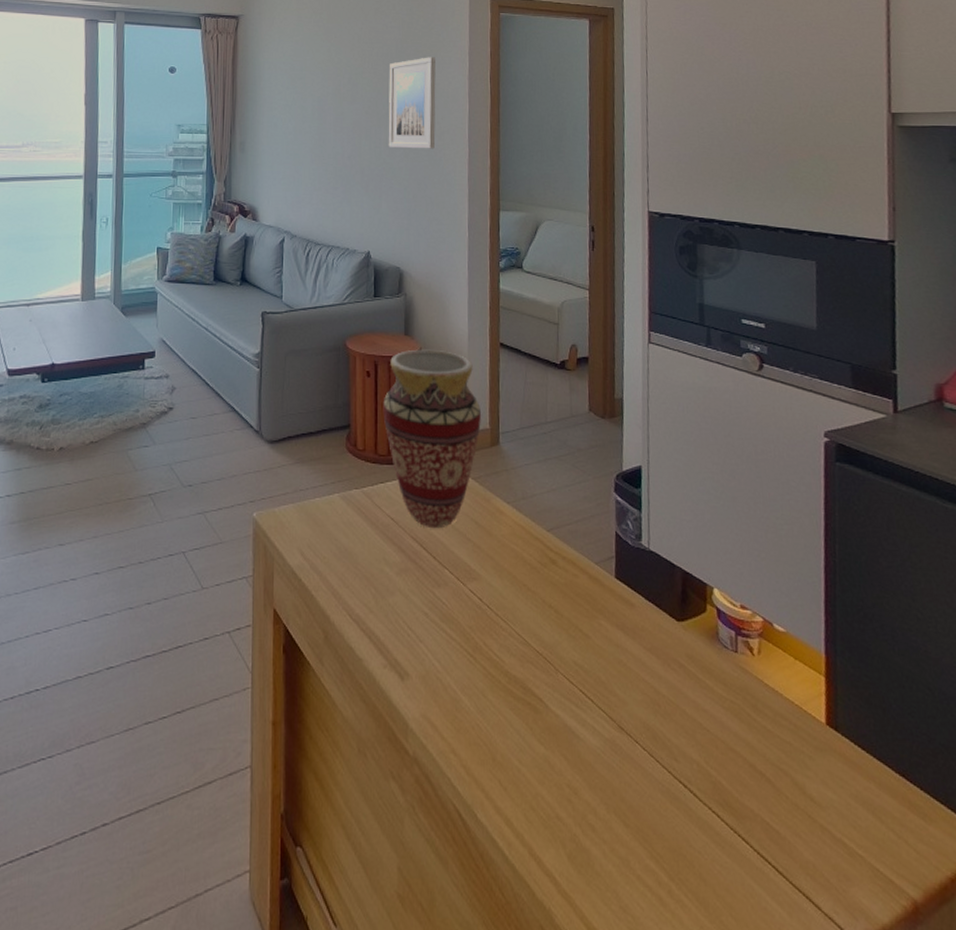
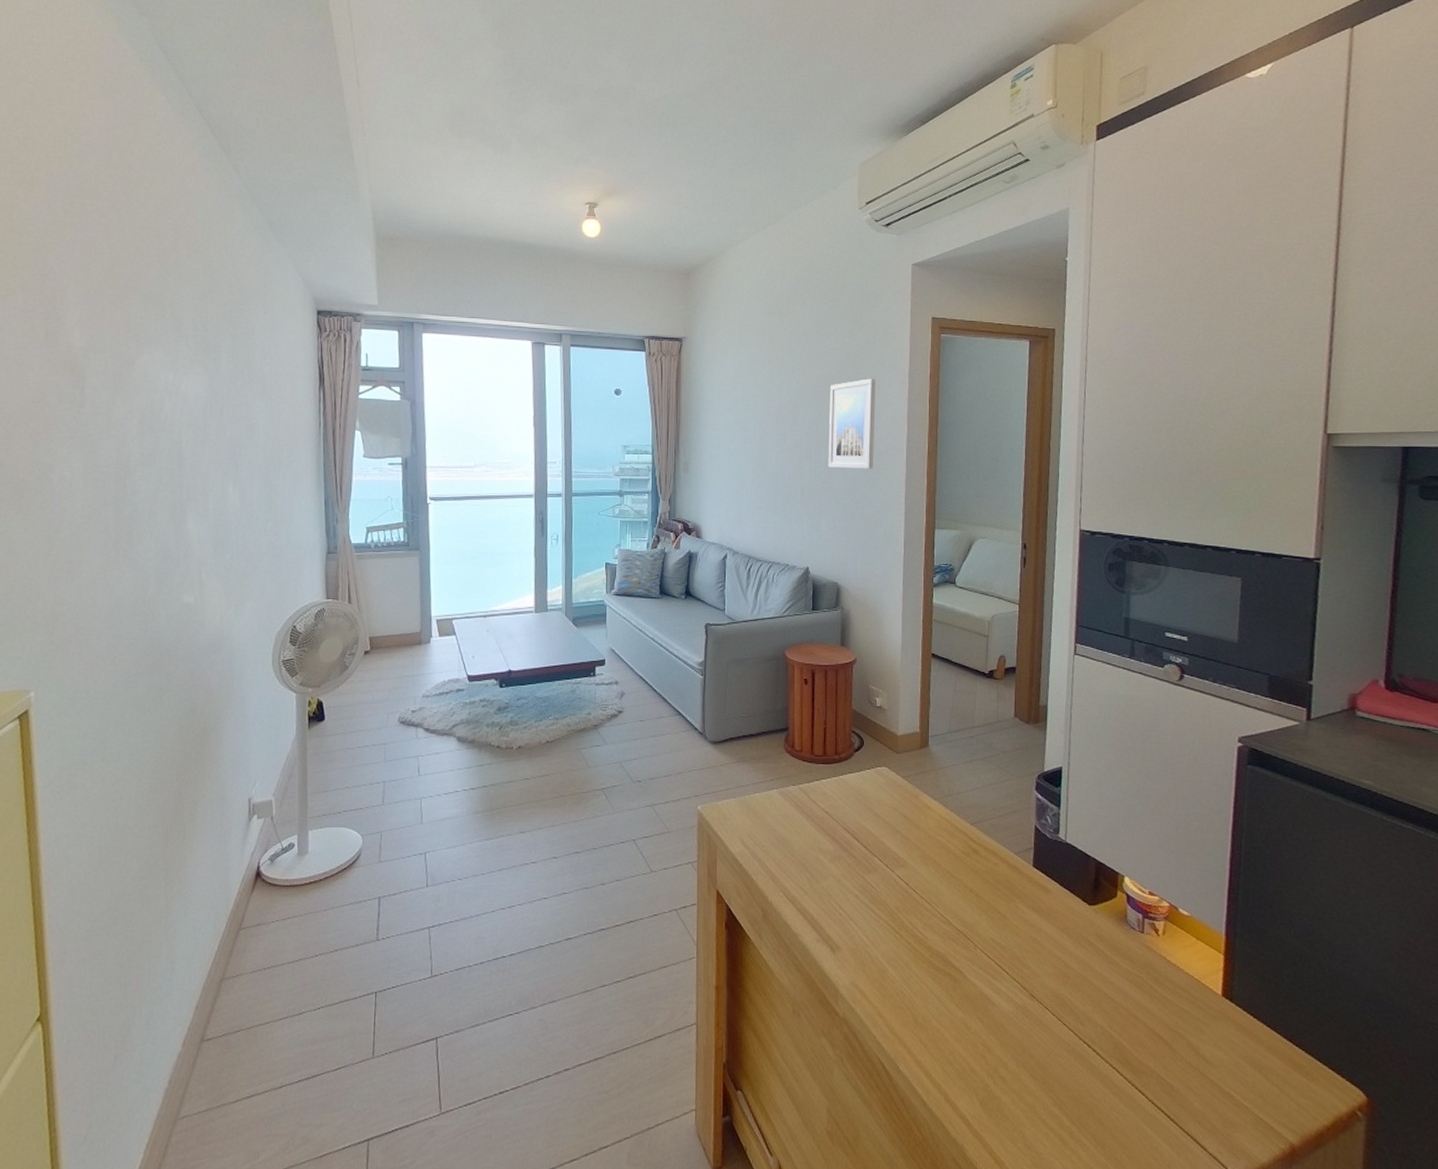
vase: present [383,349,481,529] -> none [819,659,912,822]

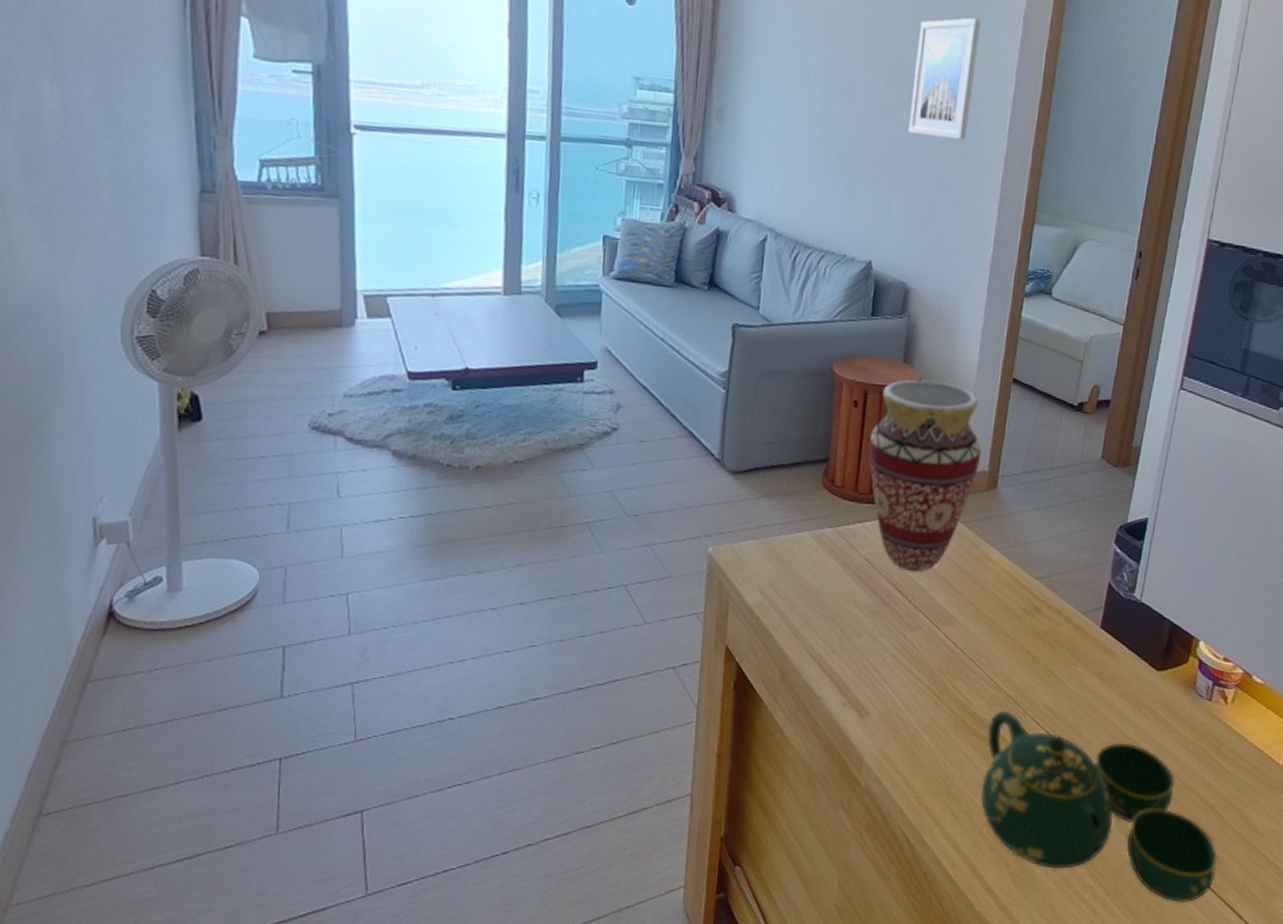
vase: none [819,659,912,822] -> present [868,379,981,572]
tea set: none [944,944,1174,1134] -> present [980,710,1218,903]

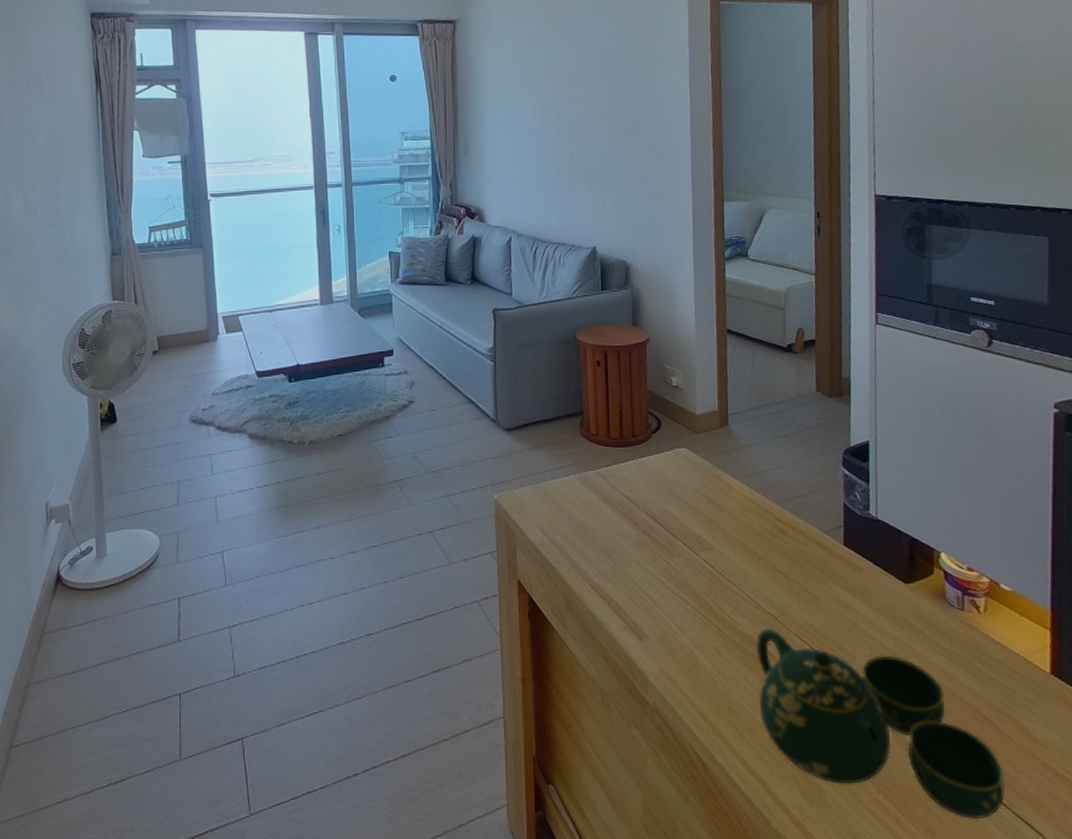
vase: present [868,379,981,572] -> none [613,338,710,505]
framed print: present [908,17,981,140] -> none [608,51,657,145]

